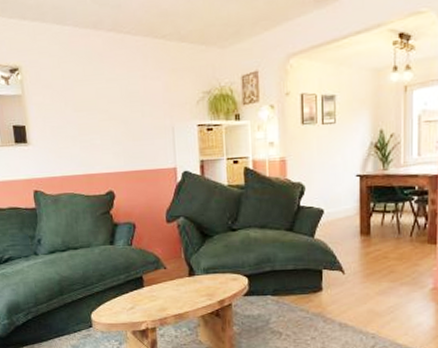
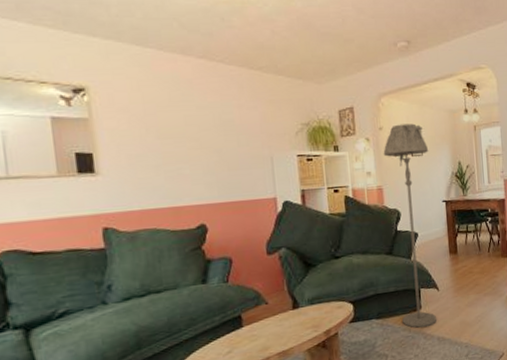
floor lamp: none [289,86,344,310] -> present [383,123,436,328]

